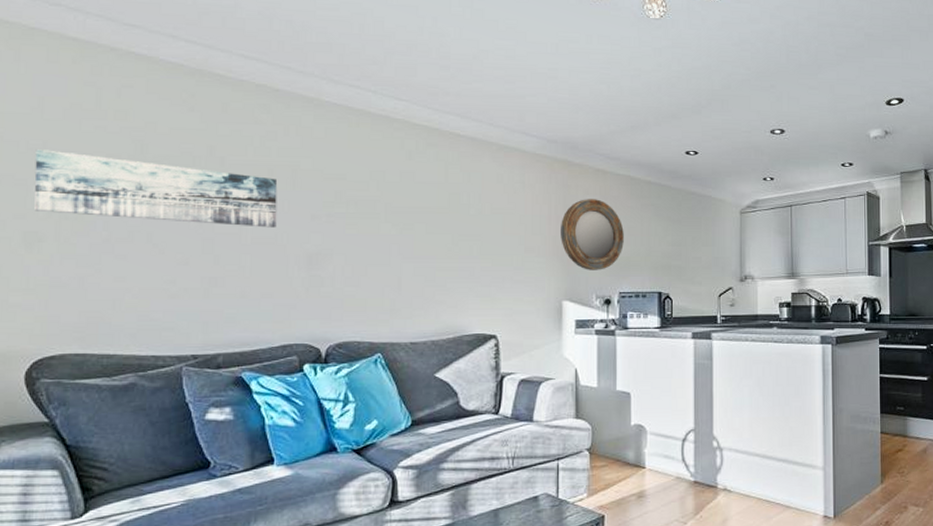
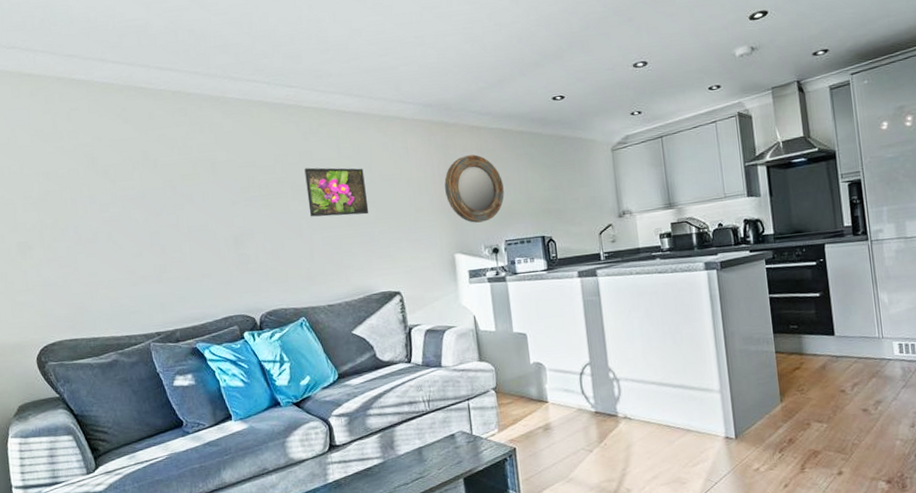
wall art: present [34,149,278,228] -> none [16,172,206,225]
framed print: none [402,189,473,248] -> present [304,167,369,217]

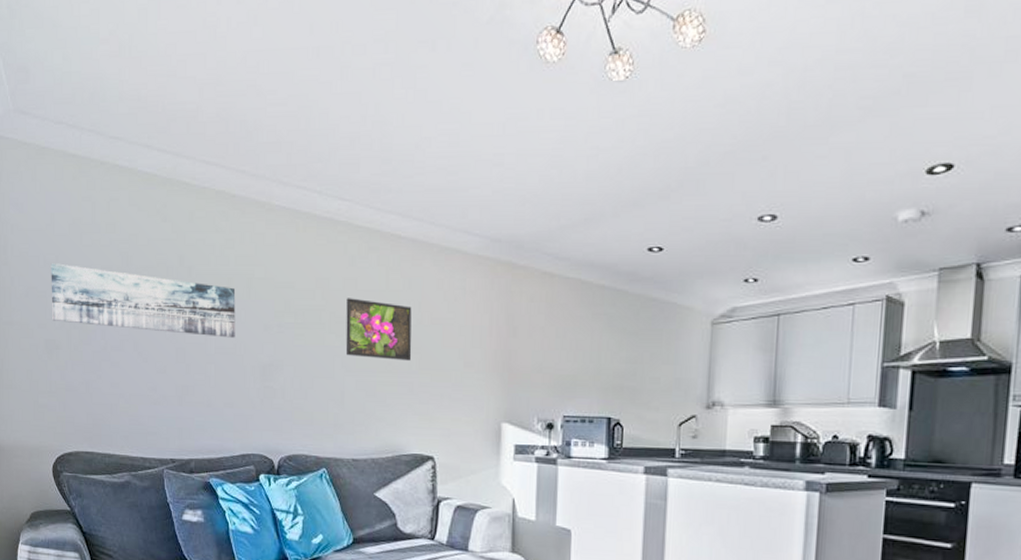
wall art: none [16,172,206,225] -> present [51,263,236,338]
home mirror: present [444,154,504,223] -> none [502,307,571,390]

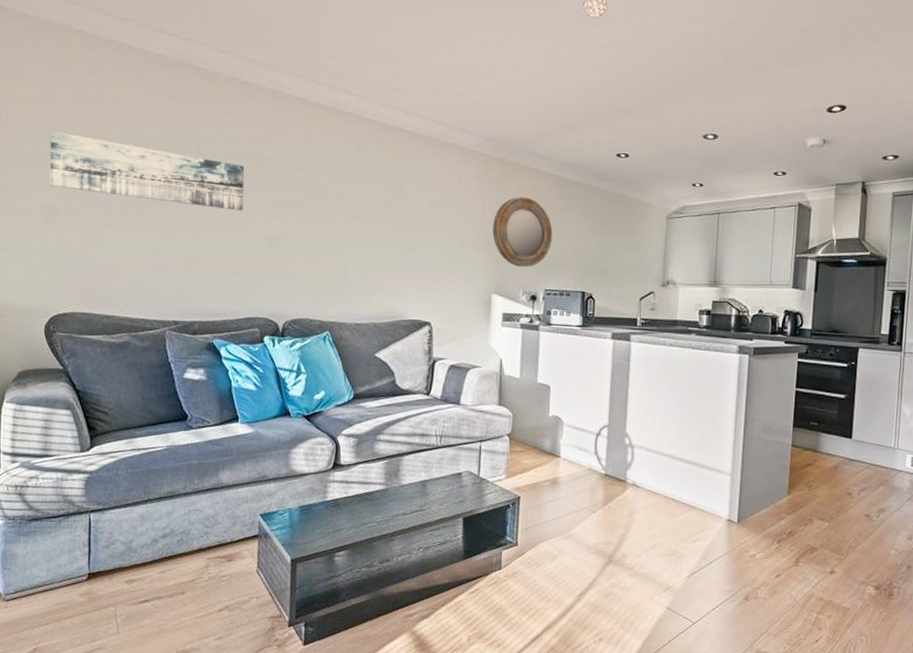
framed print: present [345,298,412,361] -> none [350,180,413,239]
home mirror: none [502,307,571,390] -> present [492,197,552,267]

